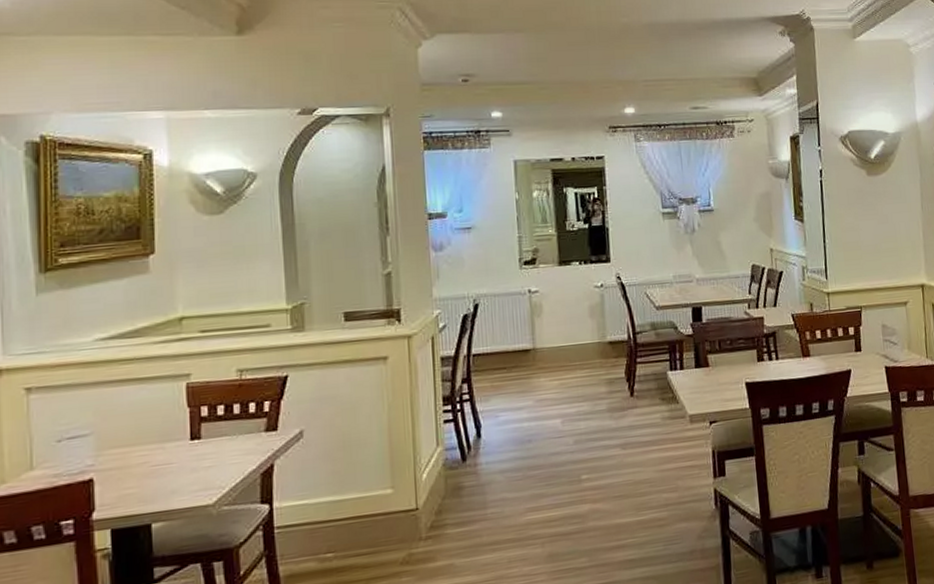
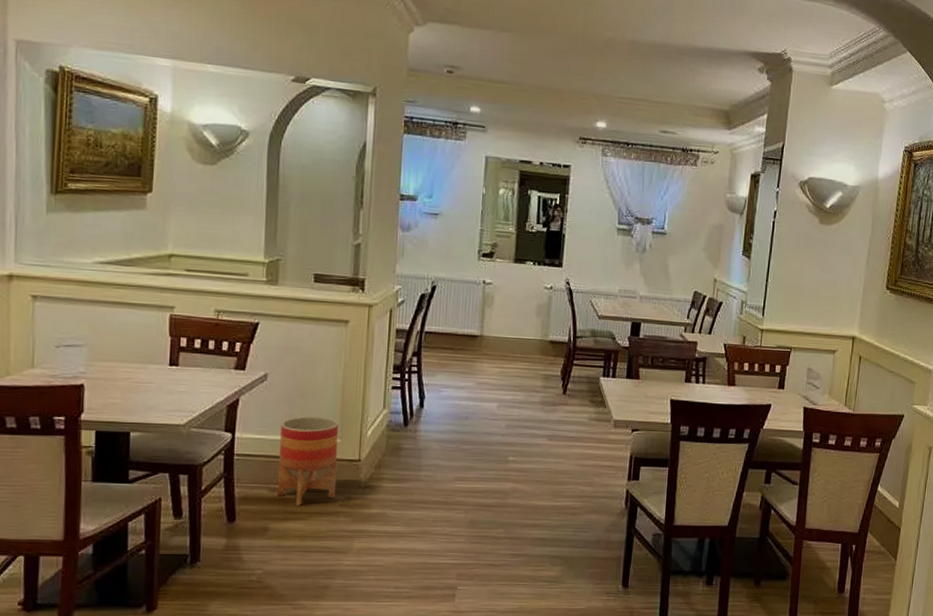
planter: none [324,467,395,574] -> present [276,416,339,506]

